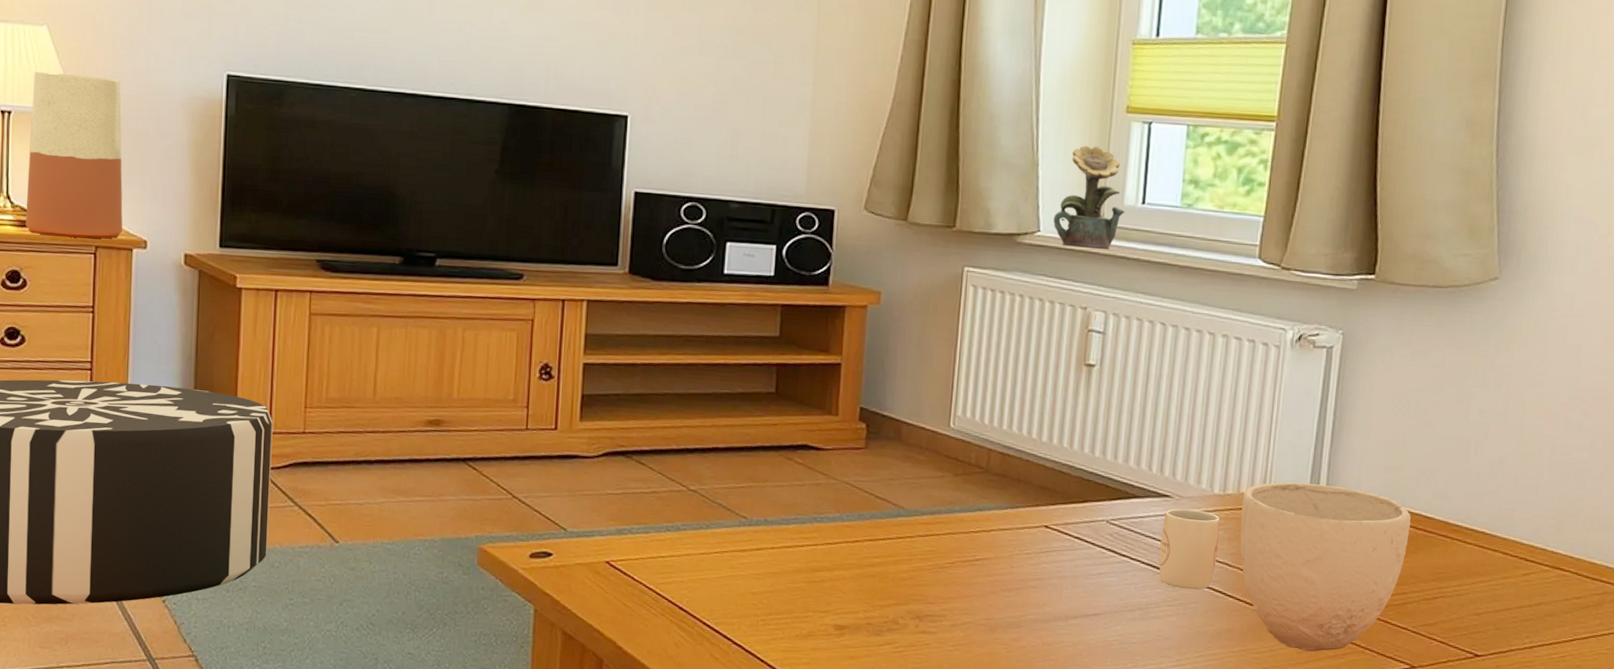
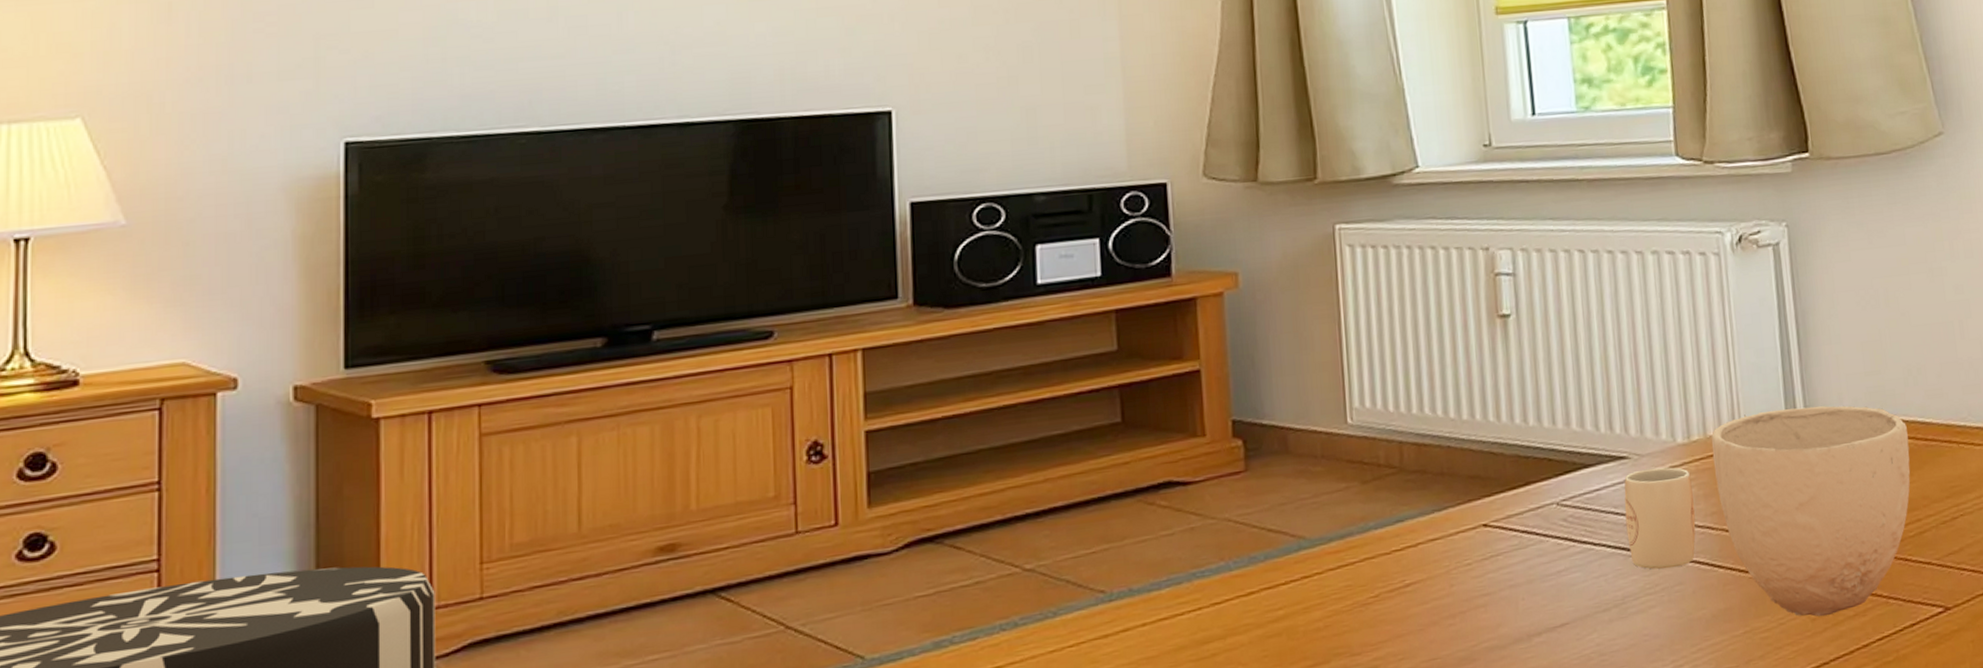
vase: present [25,71,123,239] -> none [53,172,201,397]
potted flower: present [1053,145,1125,250] -> none [1432,57,1514,180]

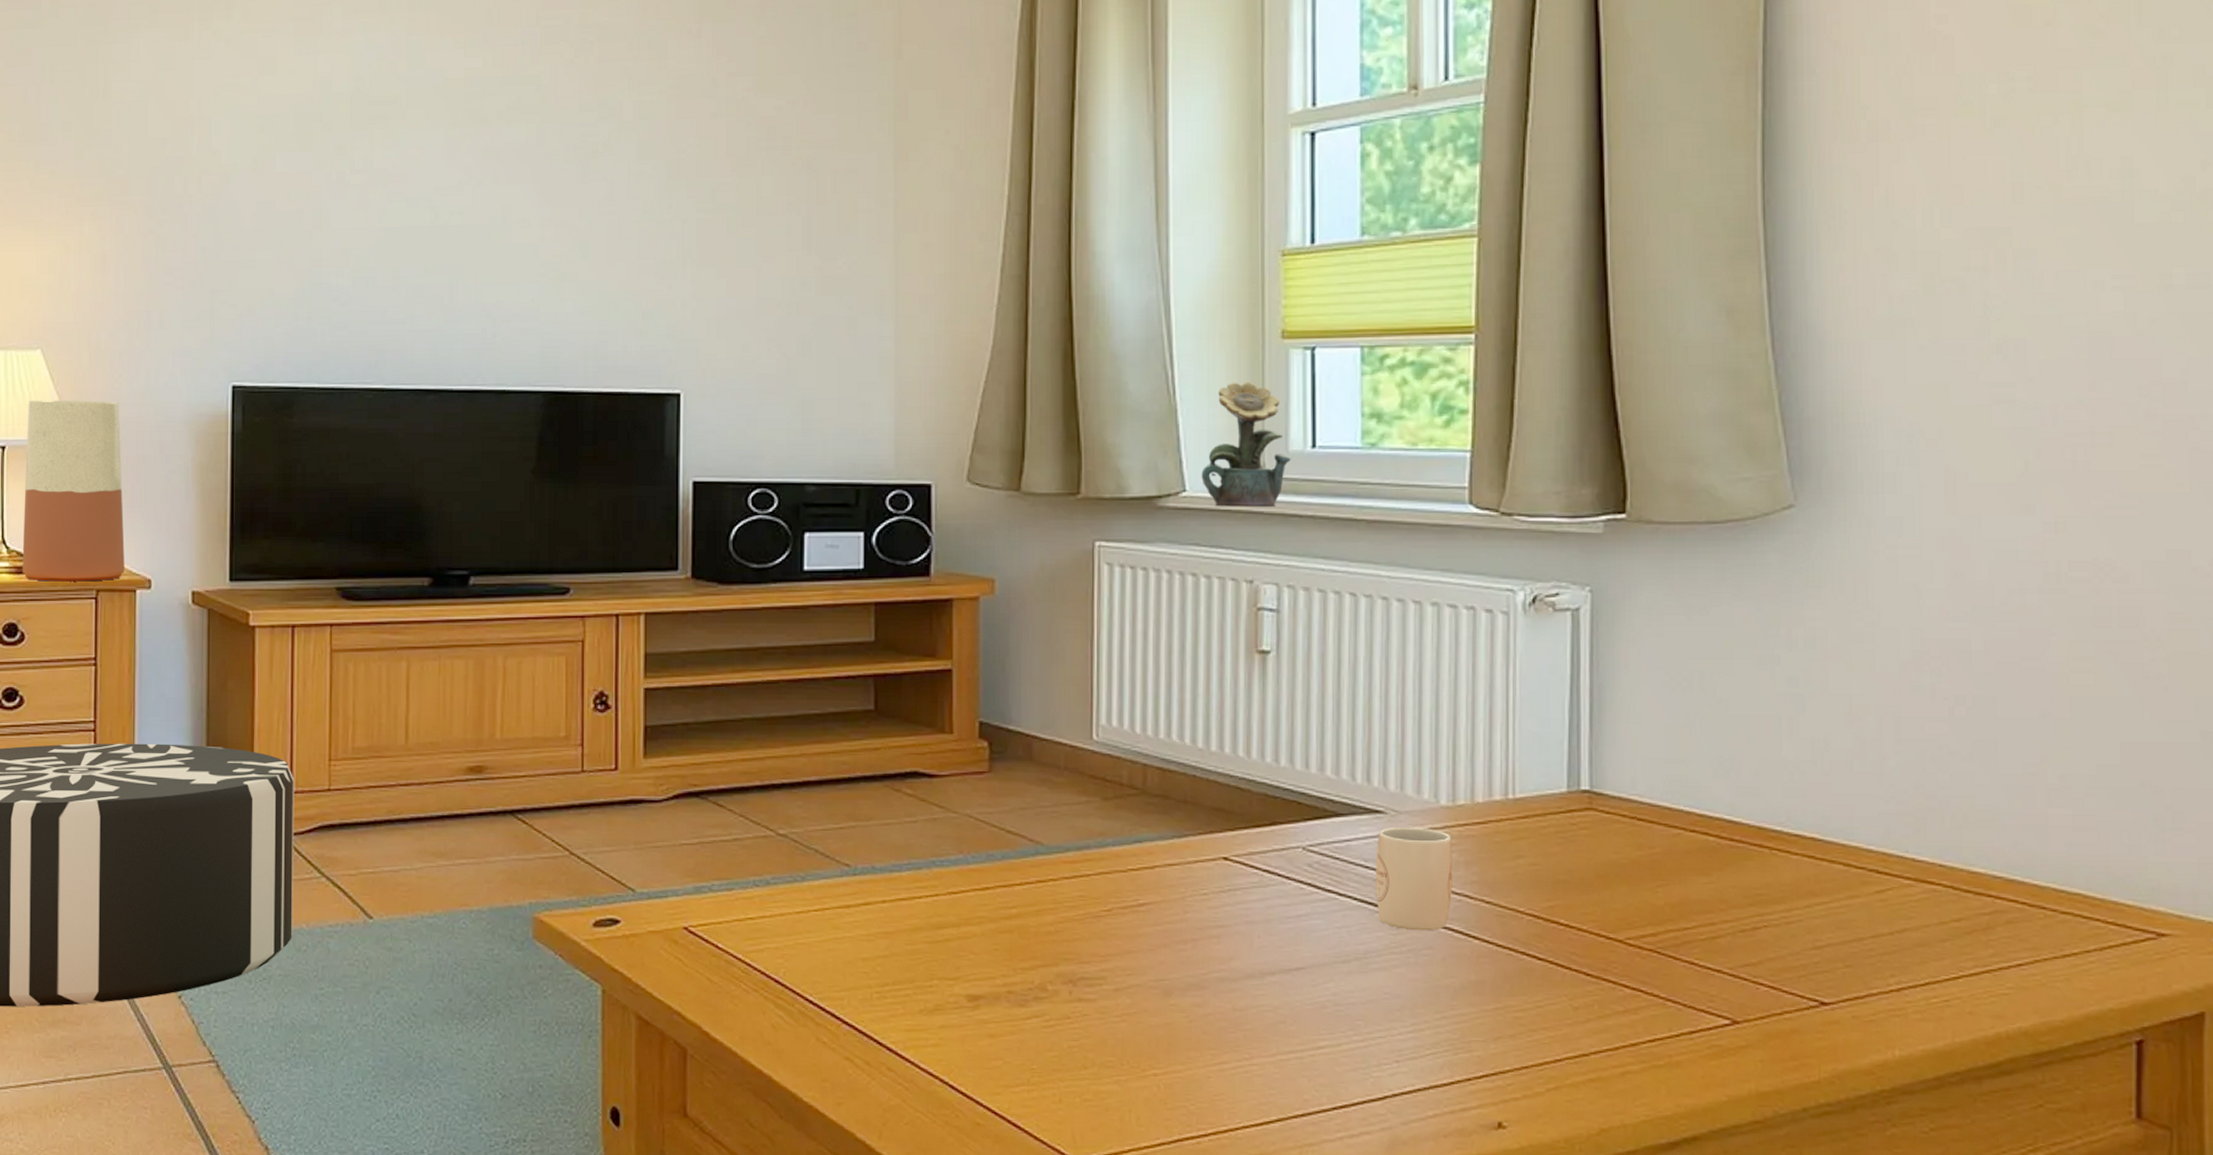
vase: none [53,172,201,397] -> present [22,400,126,582]
potted flower: none [1432,57,1514,180] -> present [1201,382,1291,508]
decorative bowl: present [1711,405,1911,617] -> none [1478,784,1710,1007]

